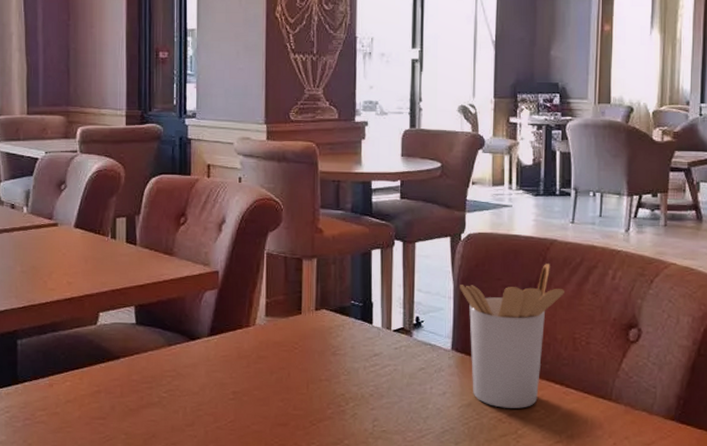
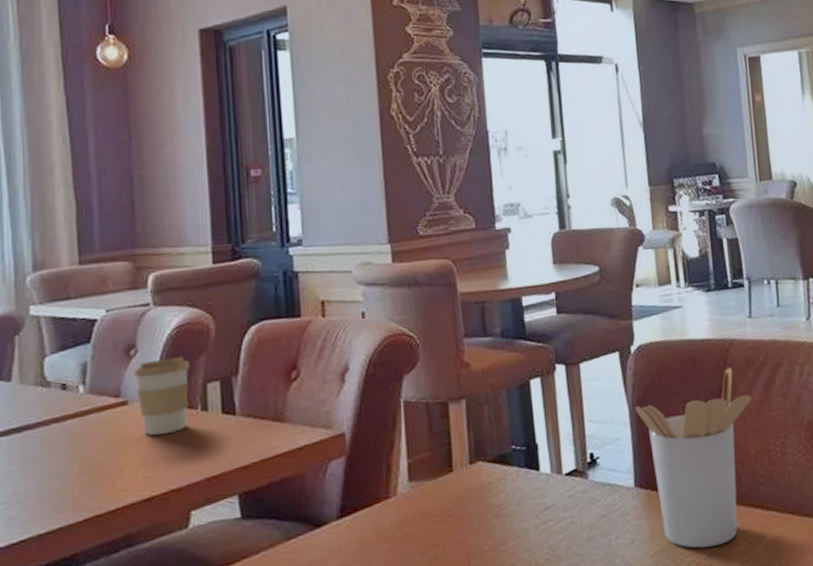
coffee cup: none [63,195,104,252] -> present [134,356,189,436]

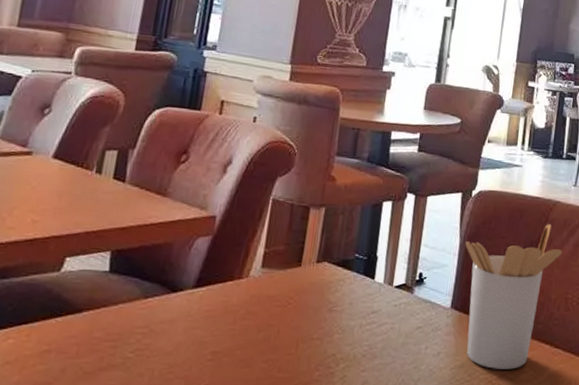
coffee cup: present [134,356,189,436] -> none [41,121,95,187]

